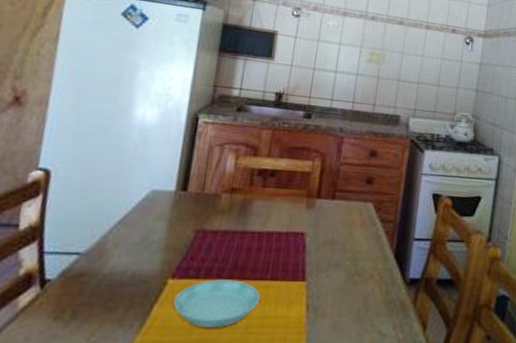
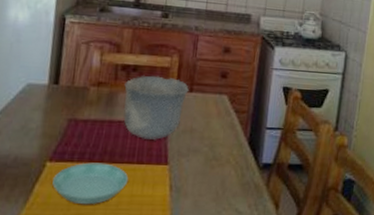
cup: none [257,181,331,254] -> present [123,75,189,141]

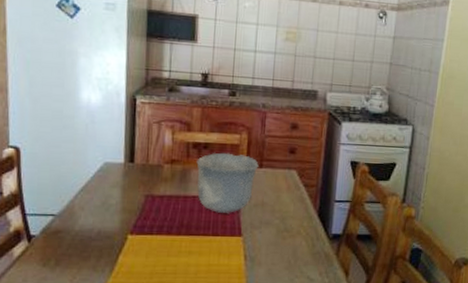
saucer: present [52,162,129,205] -> none [135,235,205,274]

